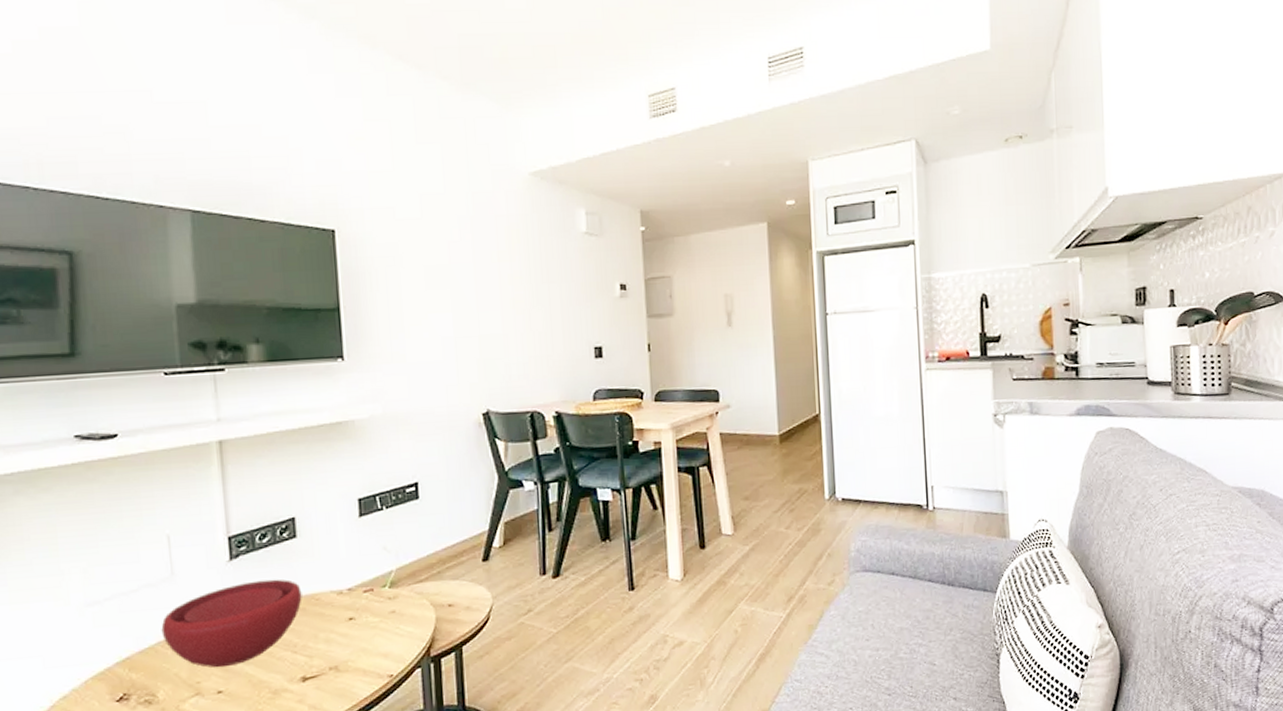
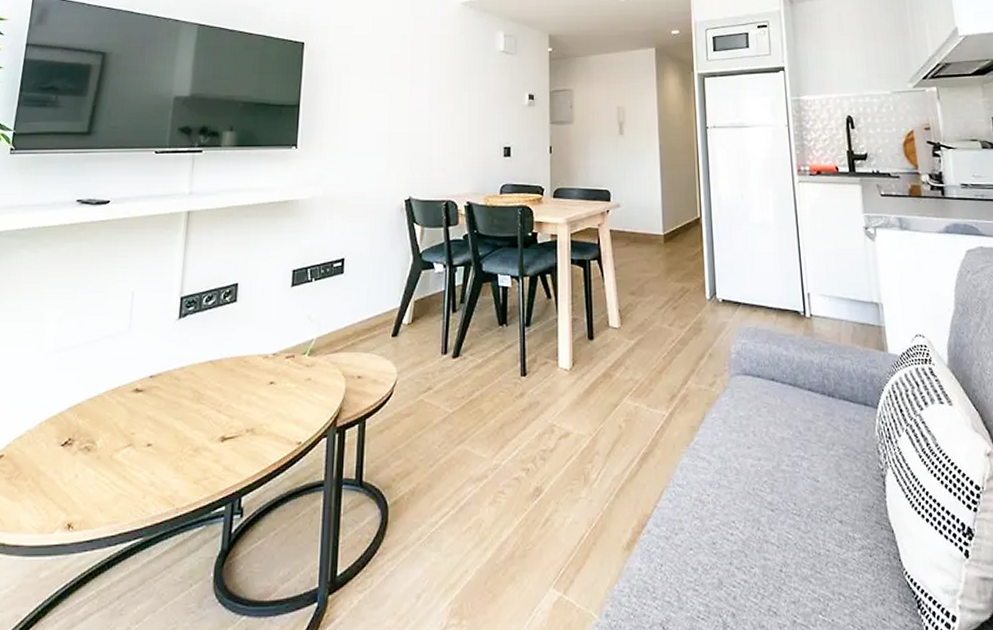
bowl: present [161,579,302,668] -> none [111,339,234,421]

